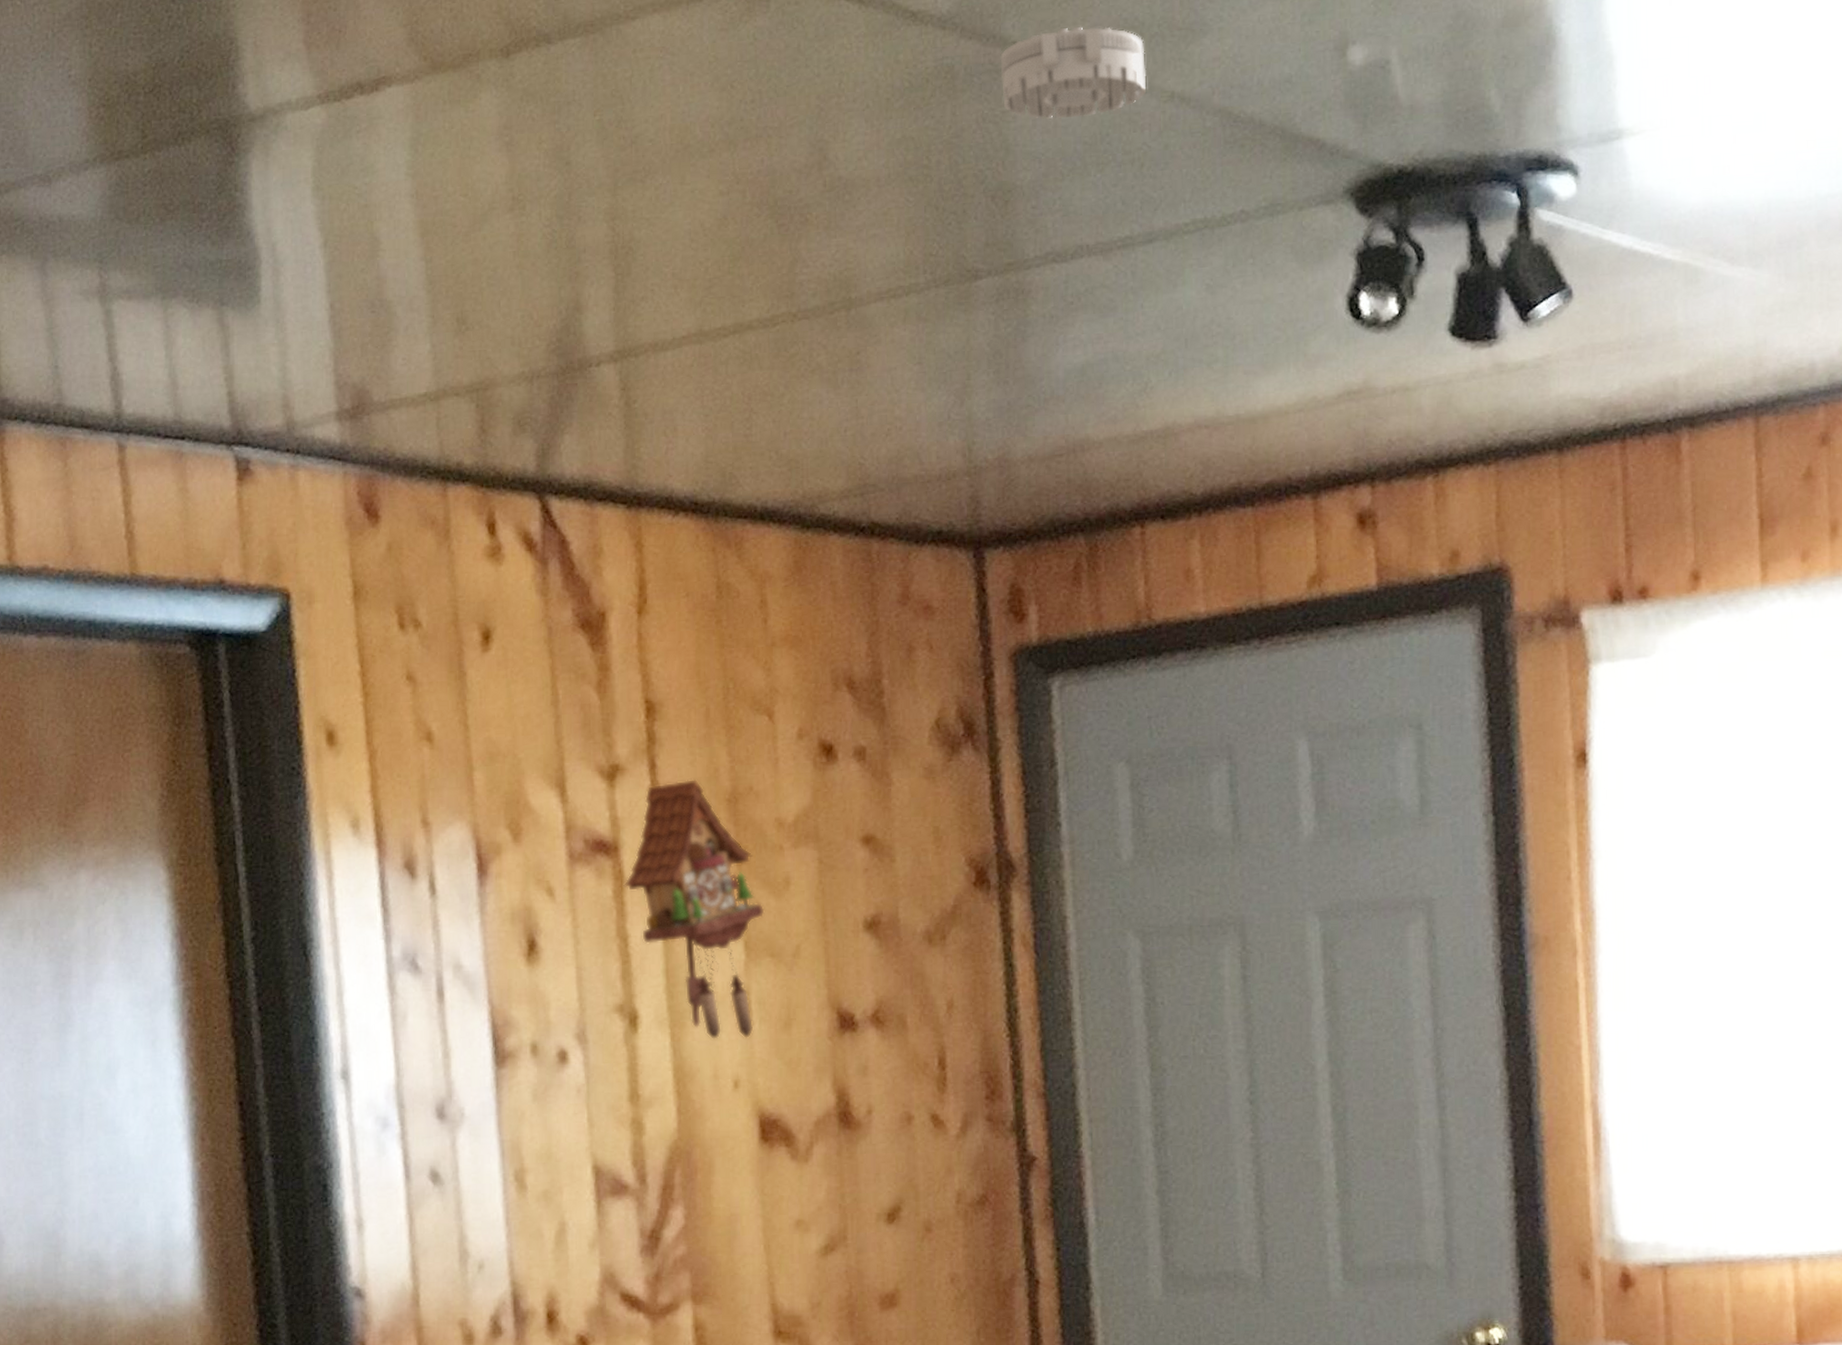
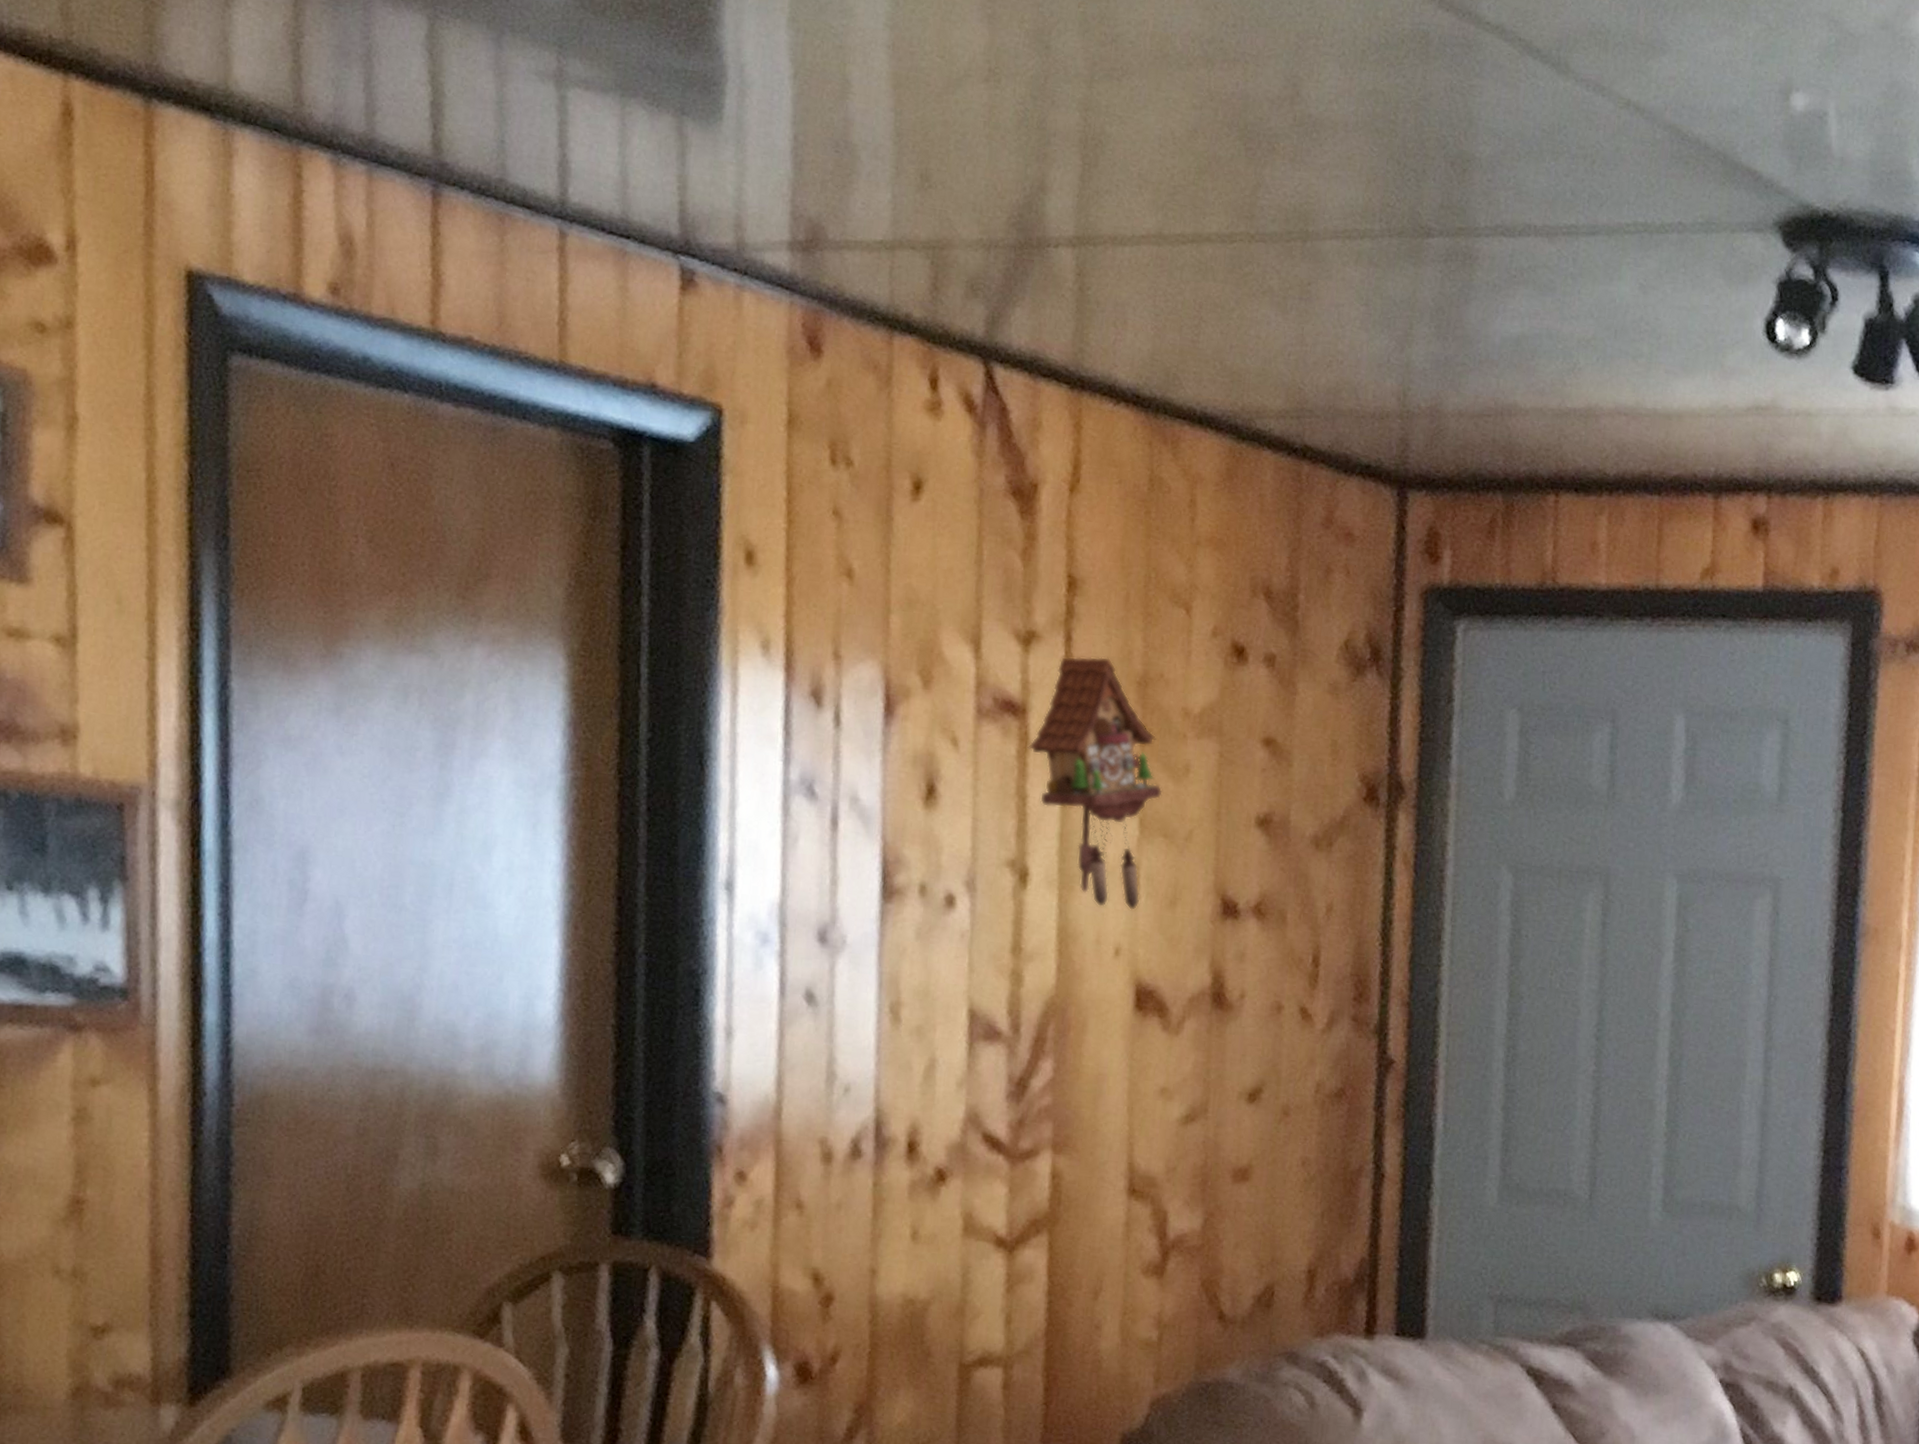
smoke detector: present [1000,26,1147,120] -> none [1471,19,1608,107]

